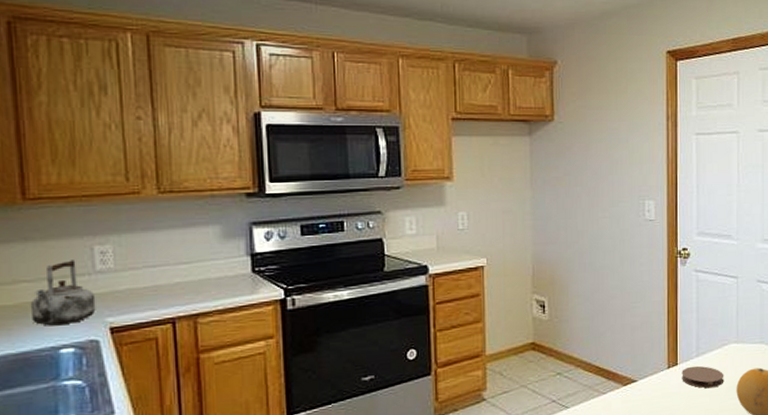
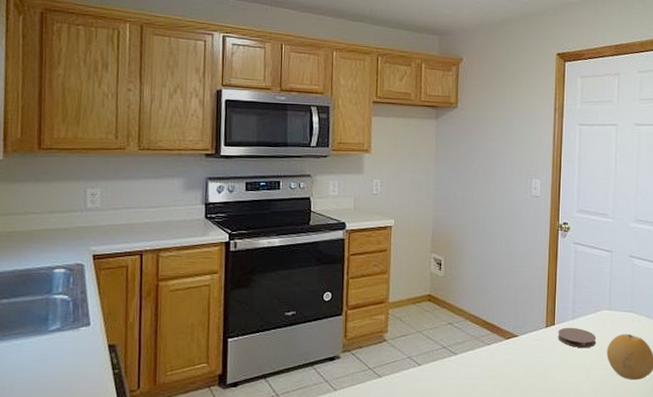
kettle: present [30,260,96,326] -> none [35,198,85,250]

